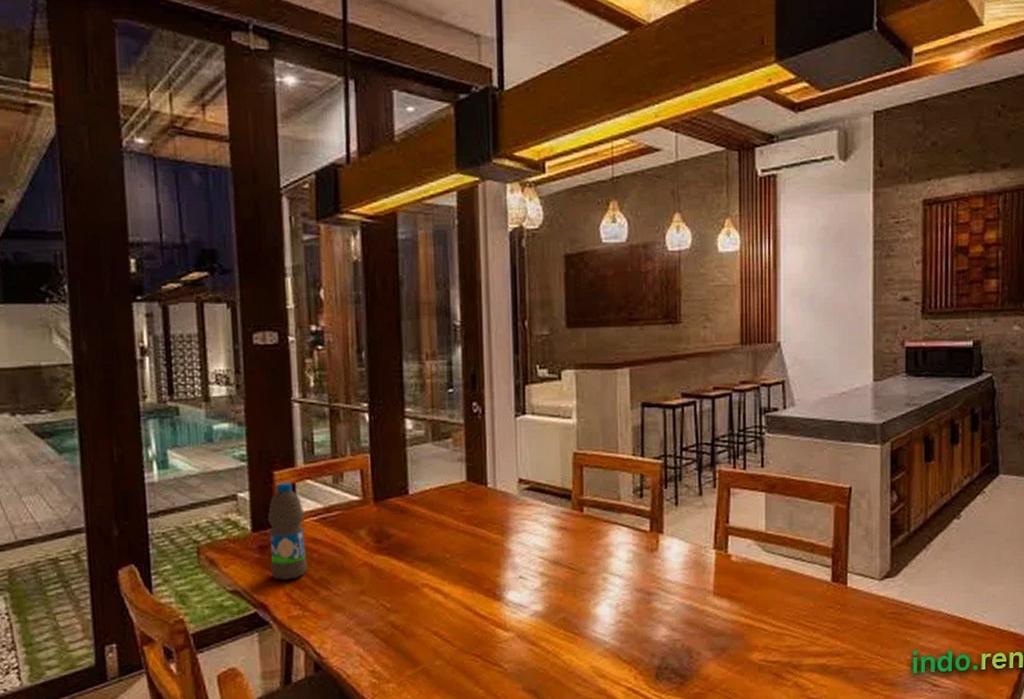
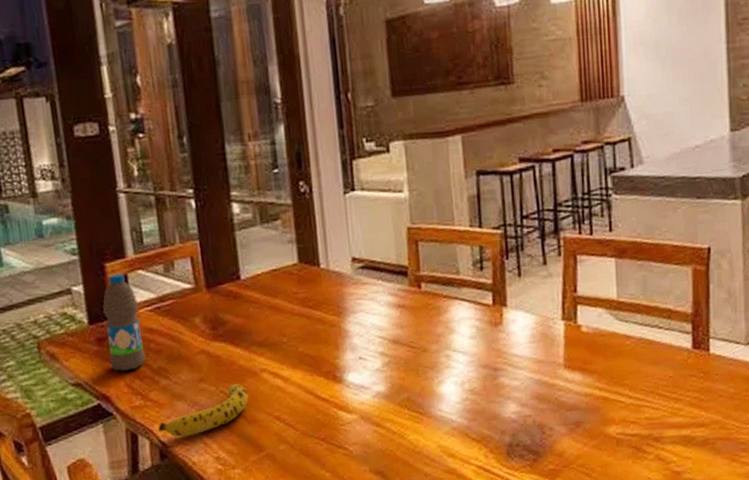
fruit: none [315,598,408,649] -> present [158,384,249,437]

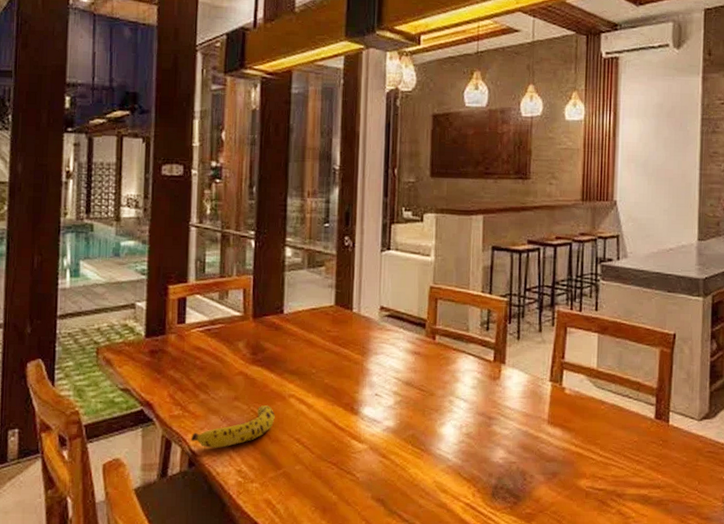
water bottle: present [103,273,146,372] -> none [158,295,191,383]

